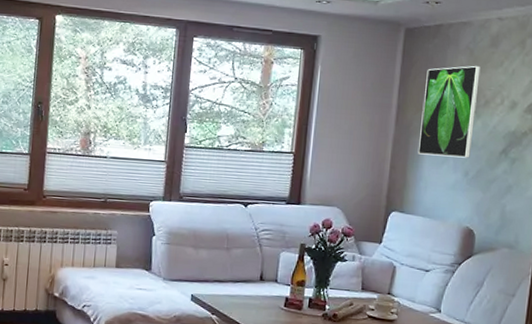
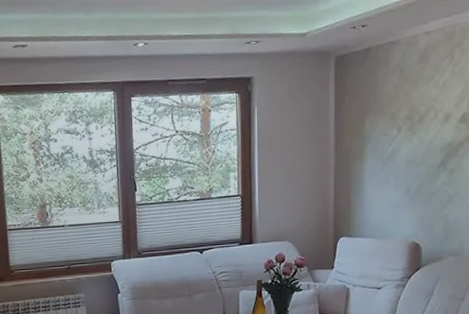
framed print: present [417,65,481,158] -> none [359,83,412,179]

